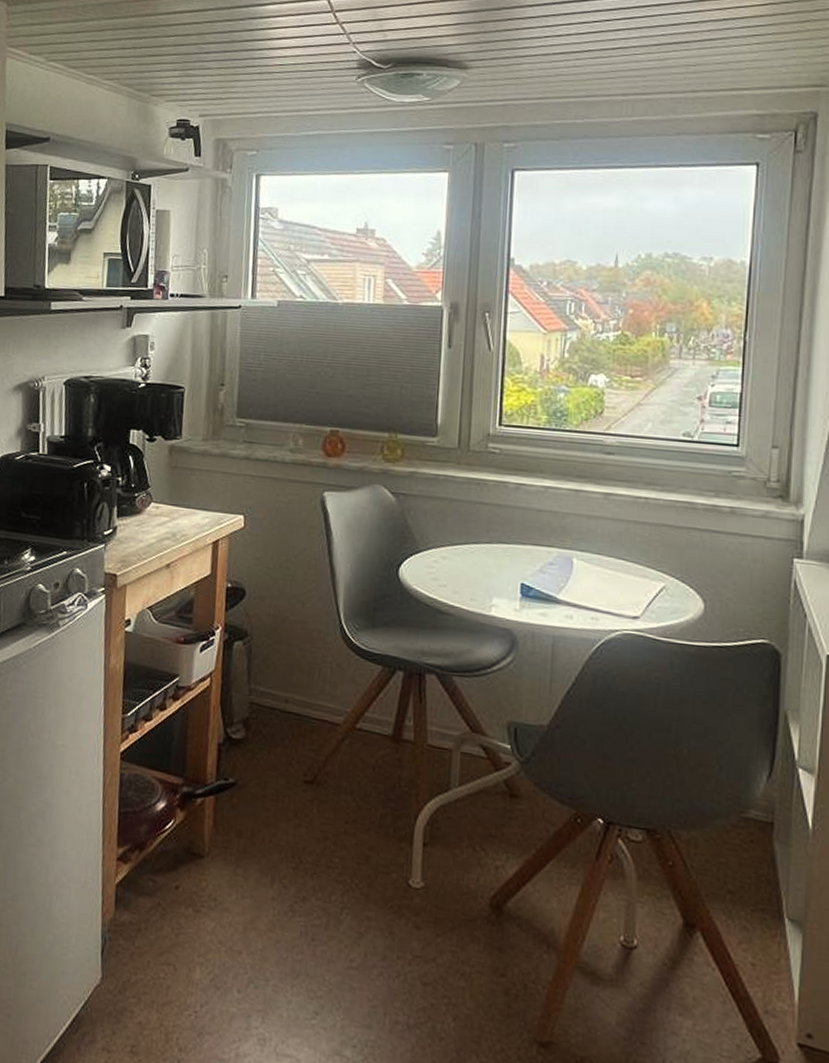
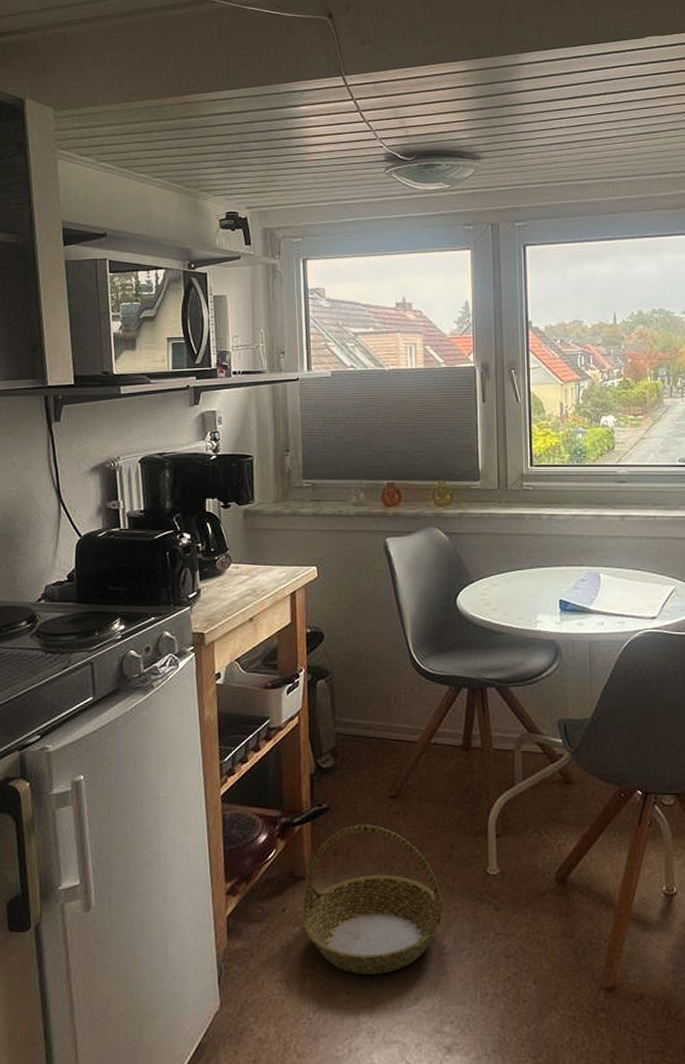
basket: none [197,807,357,978] -> present [302,825,444,974]

